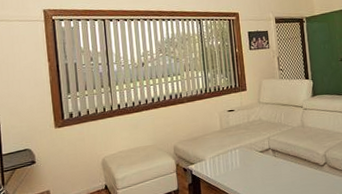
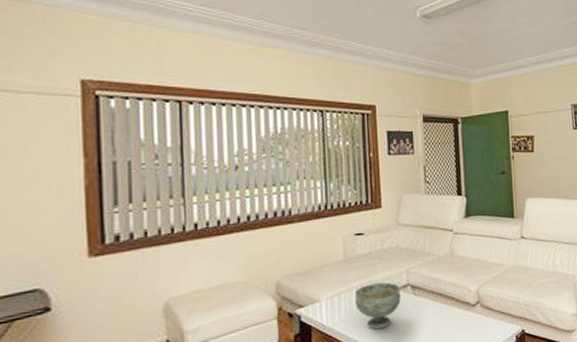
decorative bowl: none [230,147,265,182] -> present [354,282,401,330]

